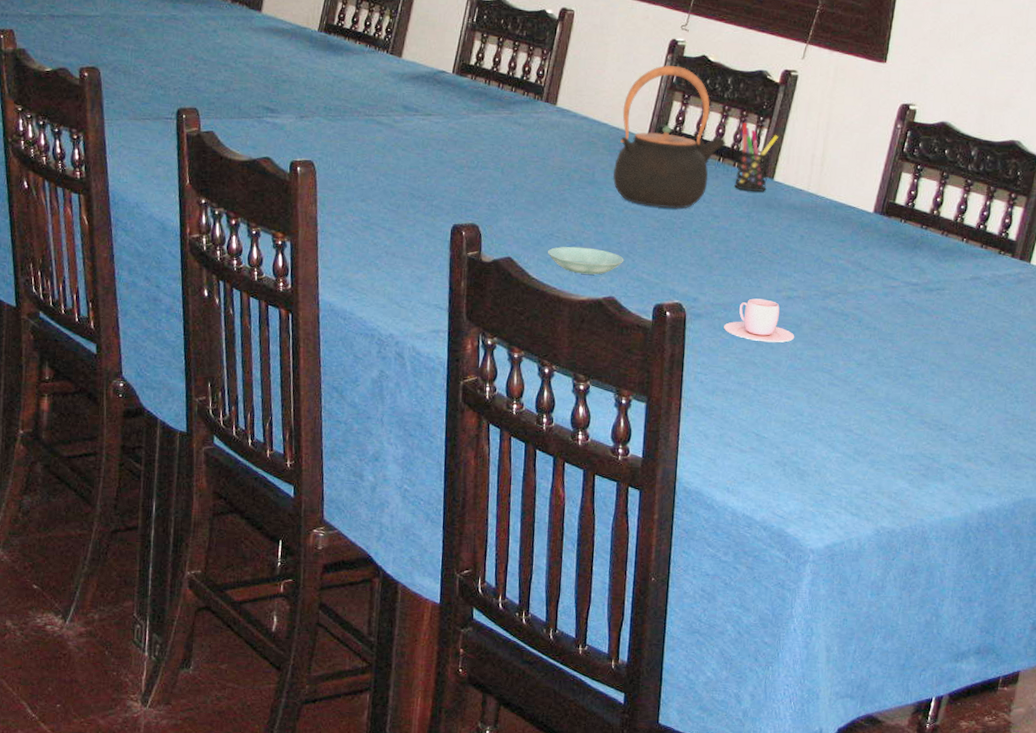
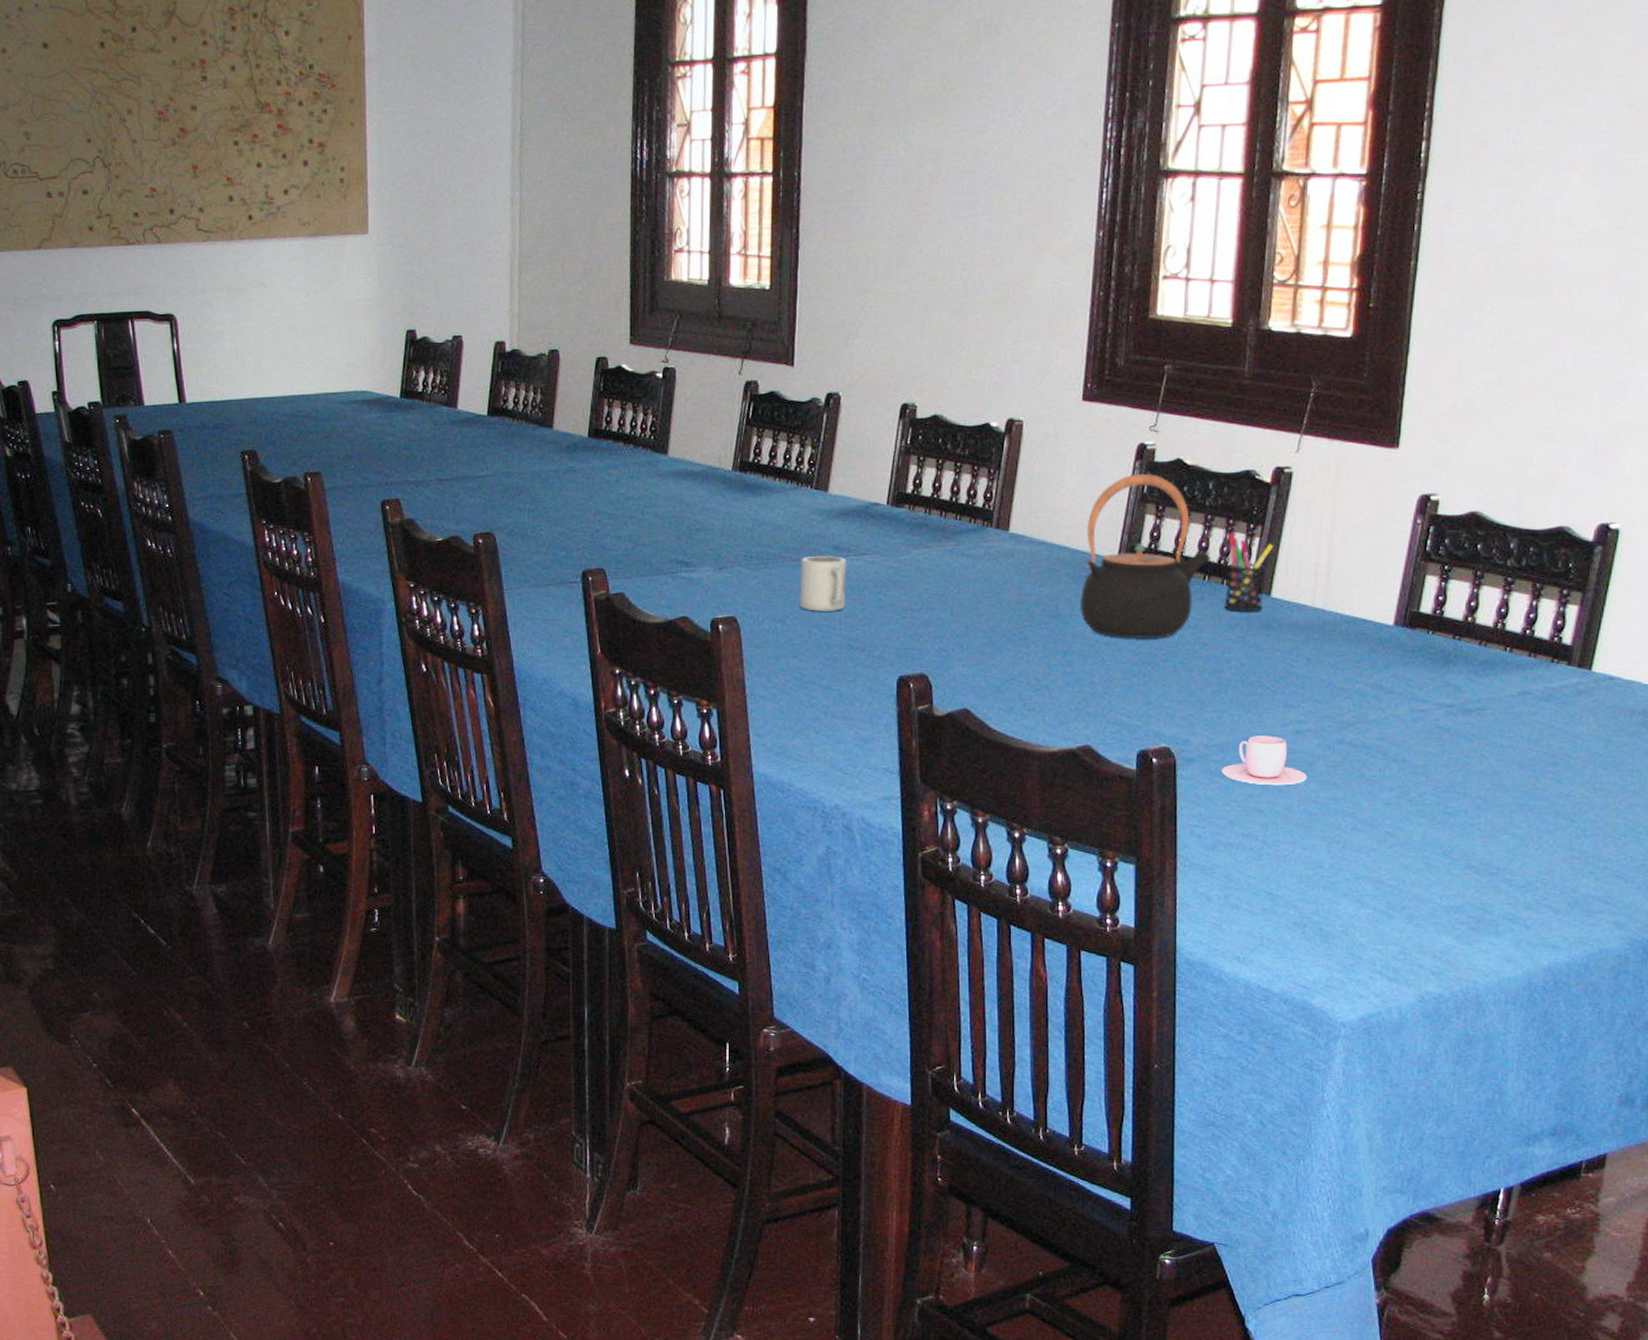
cup: none [370,113,414,163] -> present [800,556,847,611]
saucer: present [548,246,624,275] -> none [1010,691,1099,722]

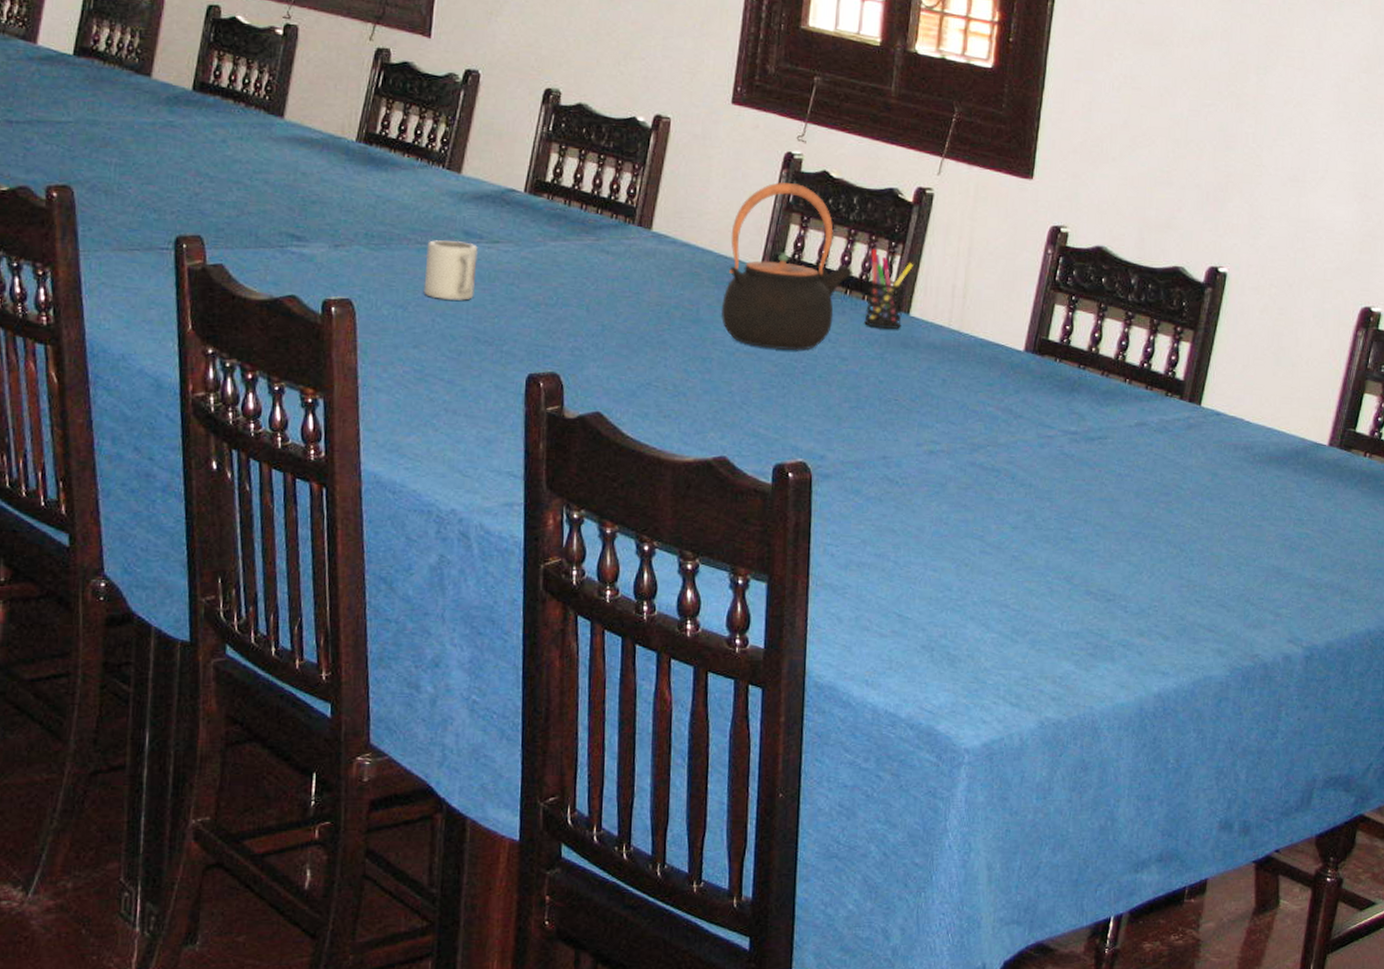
teacup: present [1222,736,1308,786] -> none [857,454,940,506]

